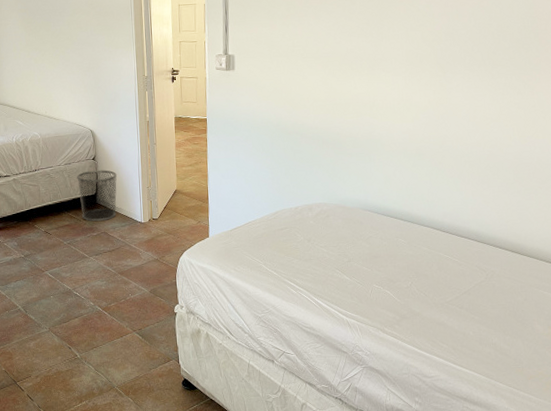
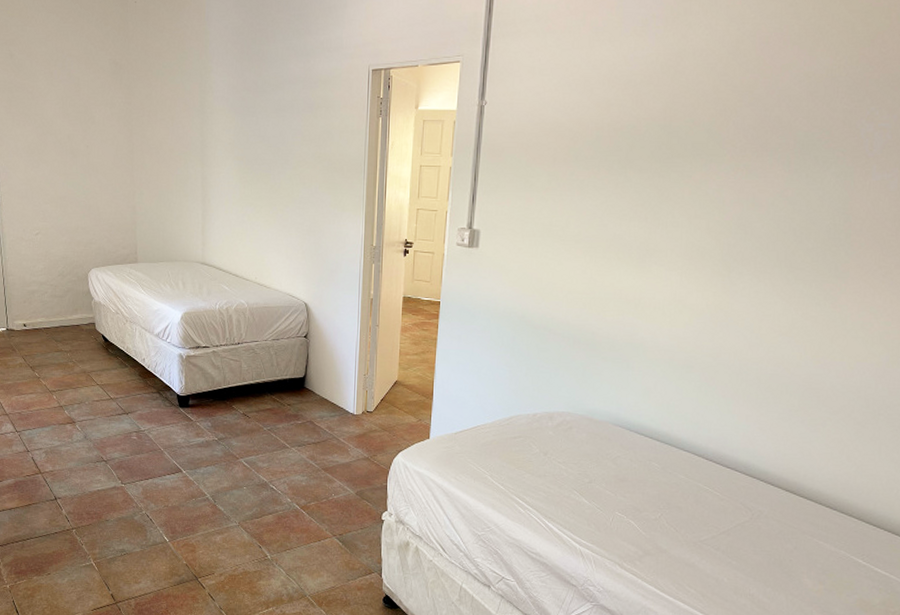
waste bin: present [77,170,117,222] -> none [284,349,331,409]

